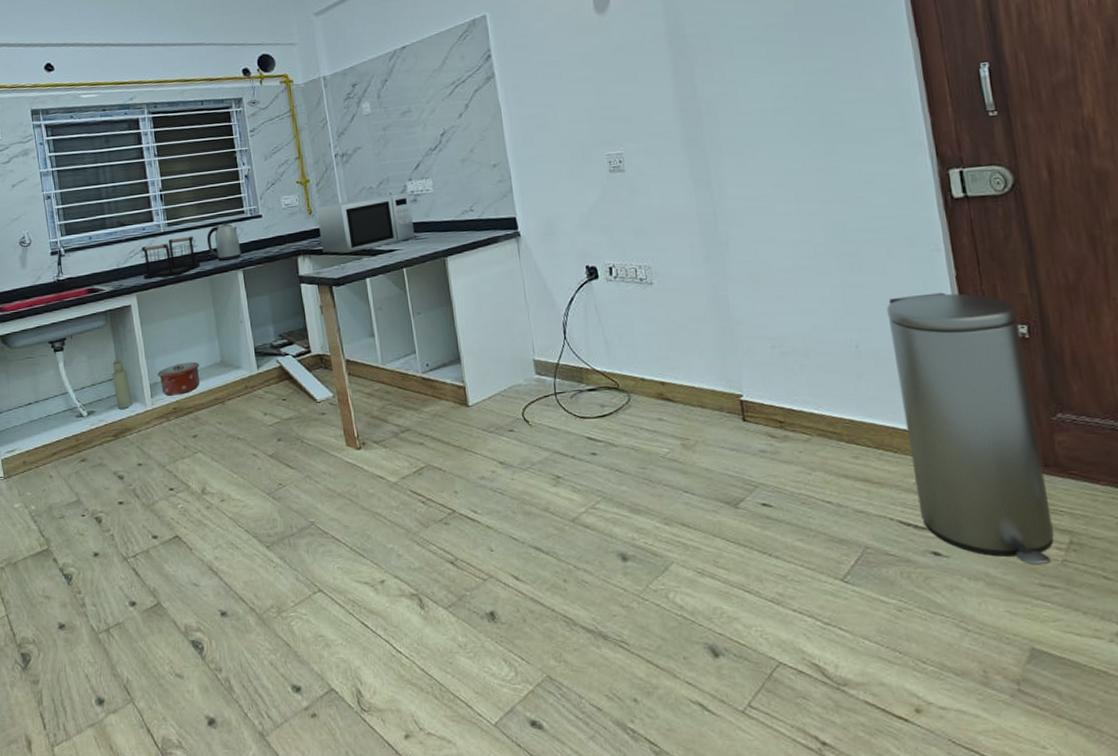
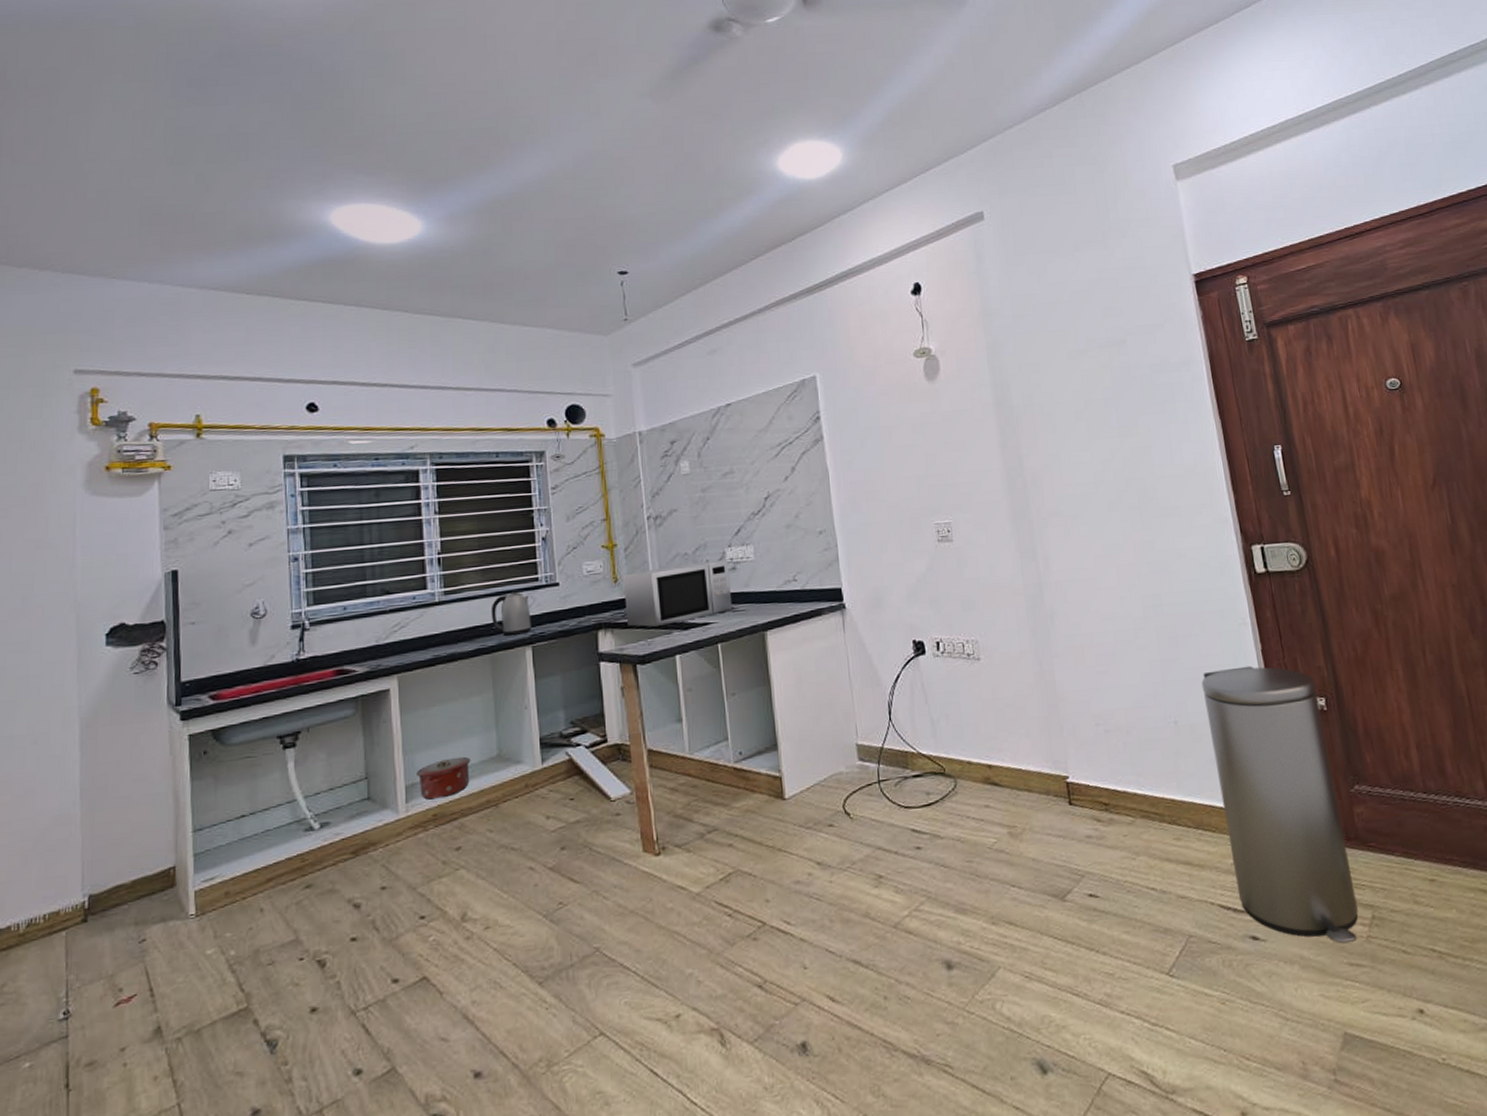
bottle: present [112,359,133,410] -> none [357,755,381,820]
dish rack: present [139,236,201,280] -> none [406,606,481,659]

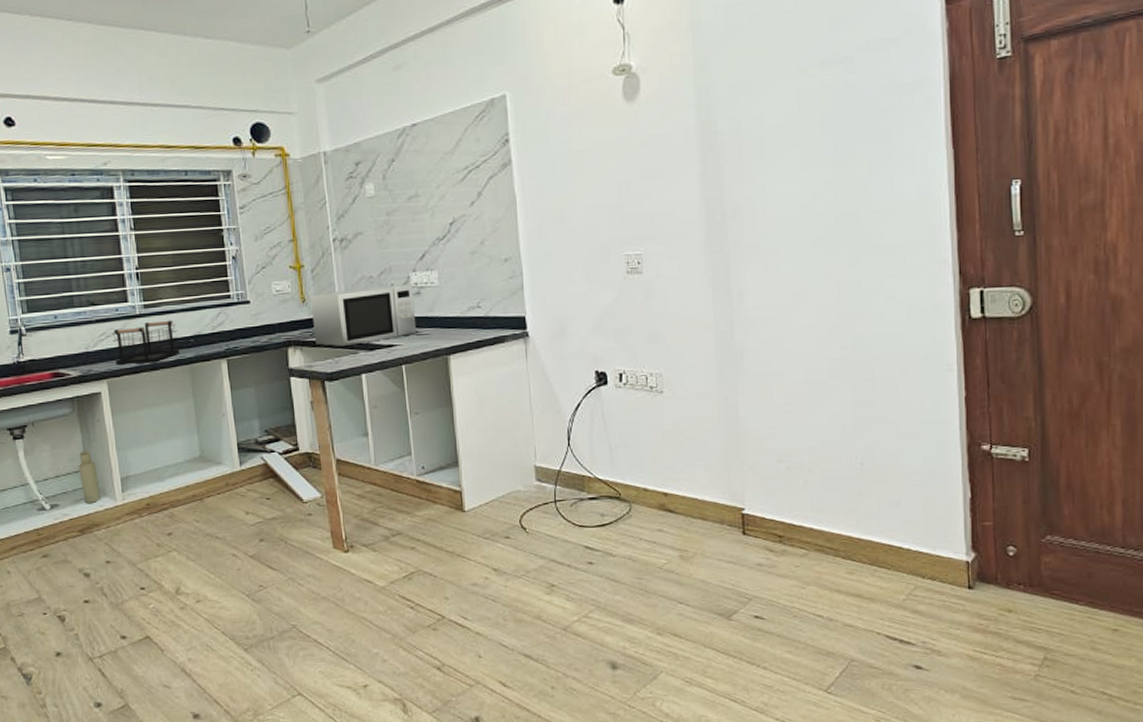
bottle: none [357,755,381,820] -> present [78,450,101,504]
dish rack: none [406,606,481,659] -> present [111,320,180,366]
casserole: present [415,756,471,800] -> none [128,455,177,491]
kettle: present [490,591,532,636] -> none [187,307,226,349]
pedal bin: present [1201,666,1358,944] -> none [894,413,1030,680]

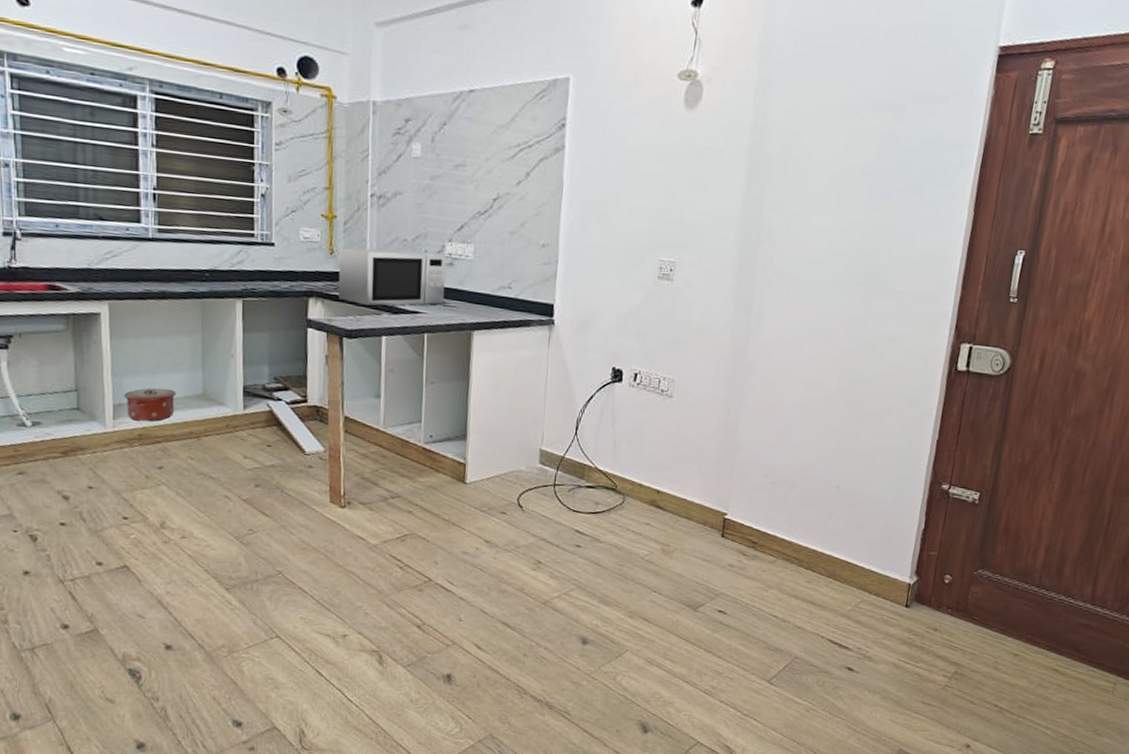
bottle: present [78,450,101,504] -> none [67,370,89,427]
dish rack: present [111,320,180,366] -> none [119,248,193,291]
casserole: none [128,455,177,491] -> present [123,388,177,422]

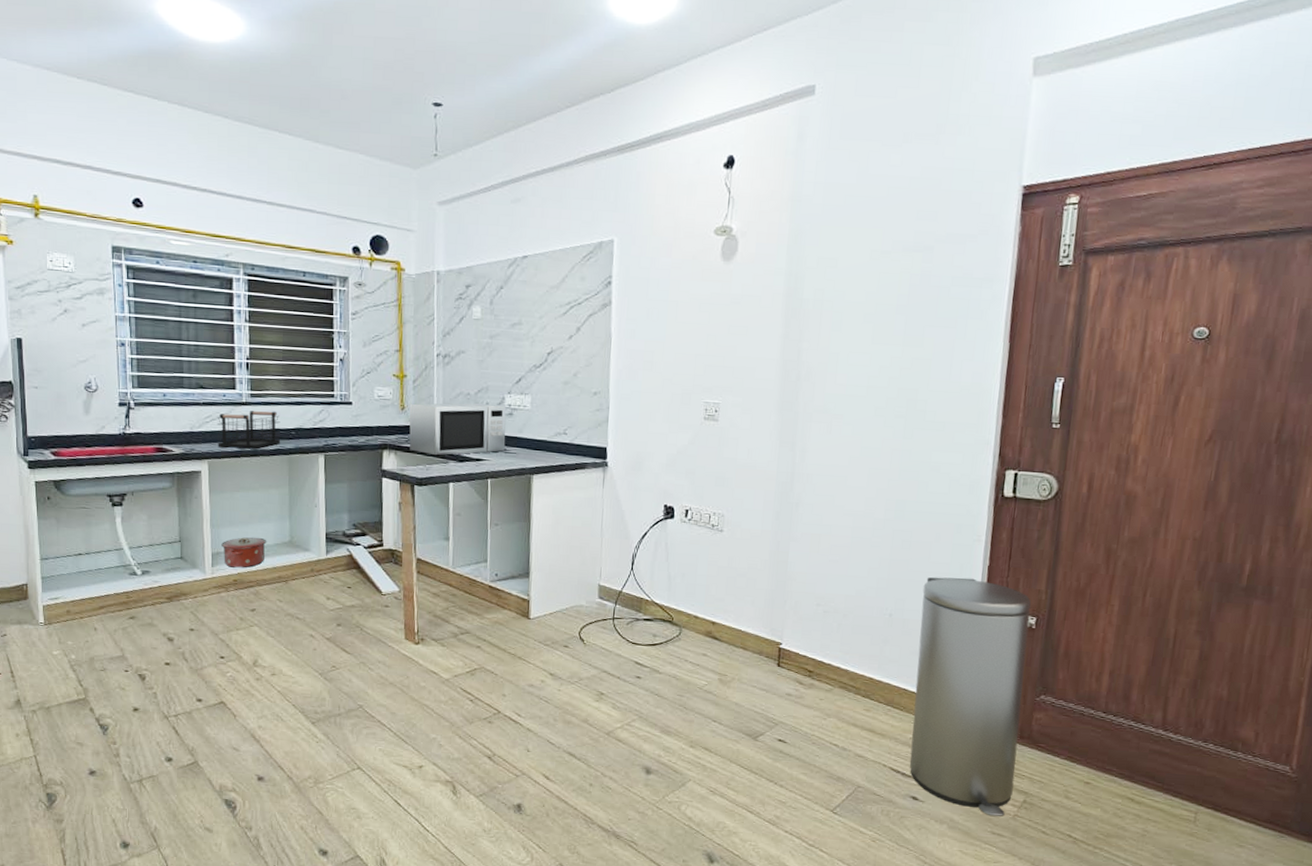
dish rack: none [119,248,193,291] -> present [217,411,281,449]
pedal bin: none [847,449,976,688] -> present [909,577,1032,817]

